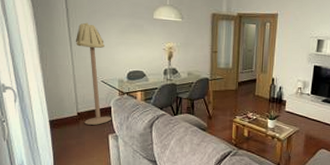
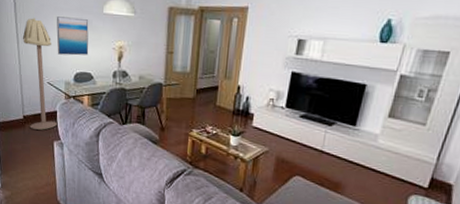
wall art: none [108,21,141,56] -> present [56,16,89,56]

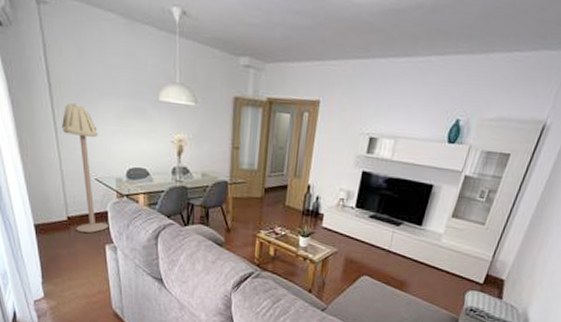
wall art: present [56,16,89,56] -> none [102,102,143,149]

